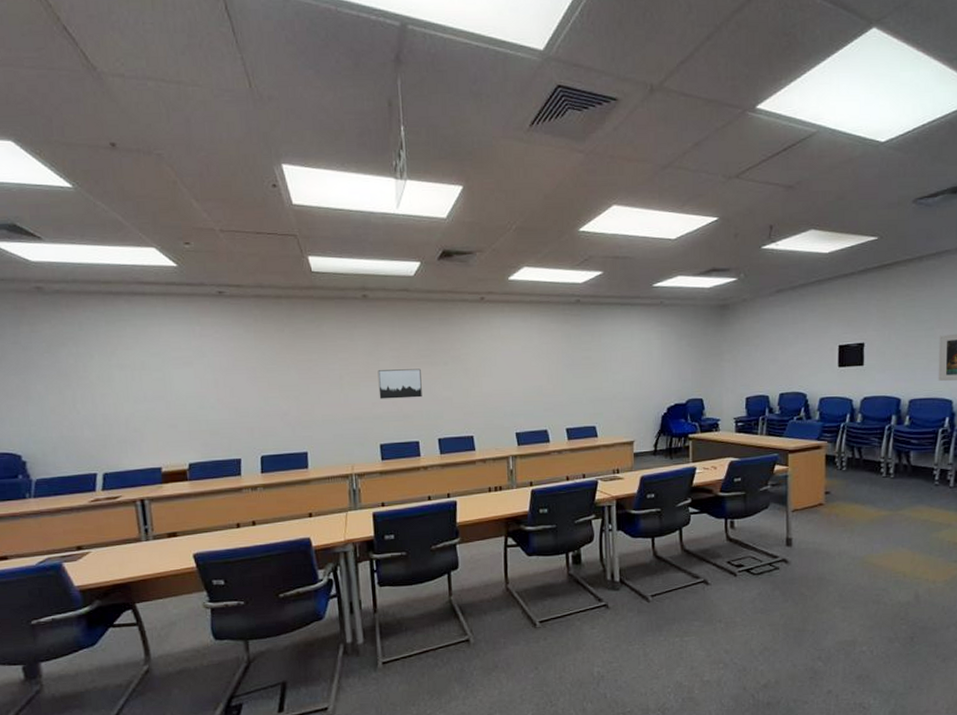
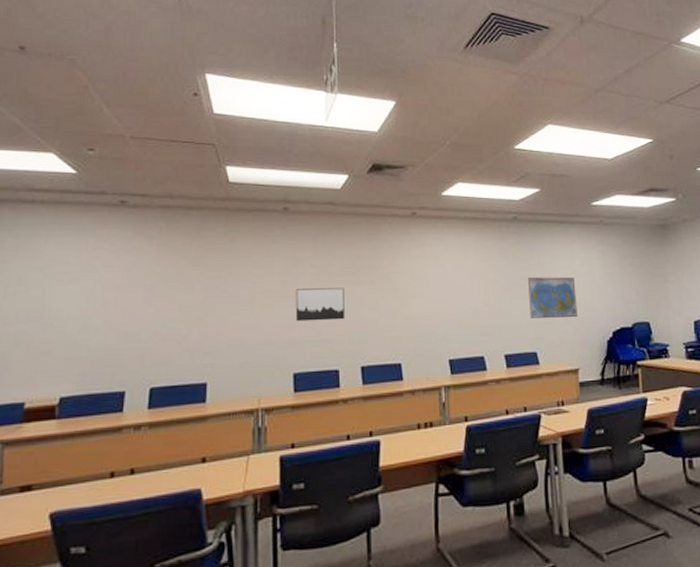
world map: none [589,356,635,396] -> present [528,277,578,319]

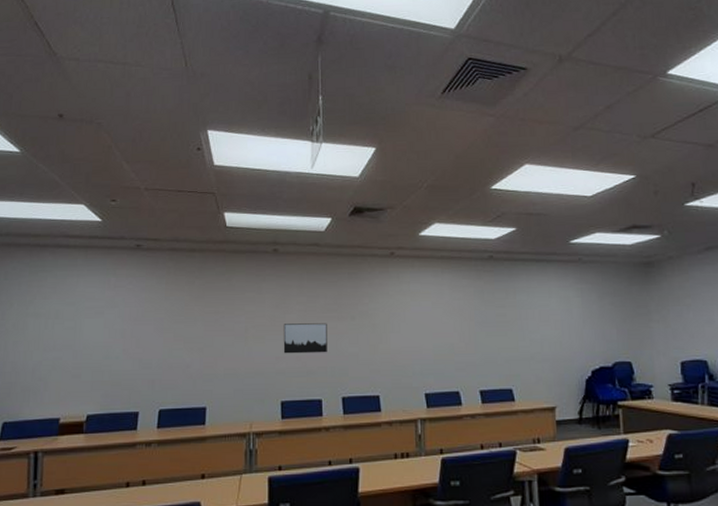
world map: present [528,277,578,319] -> none [504,315,555,356]

